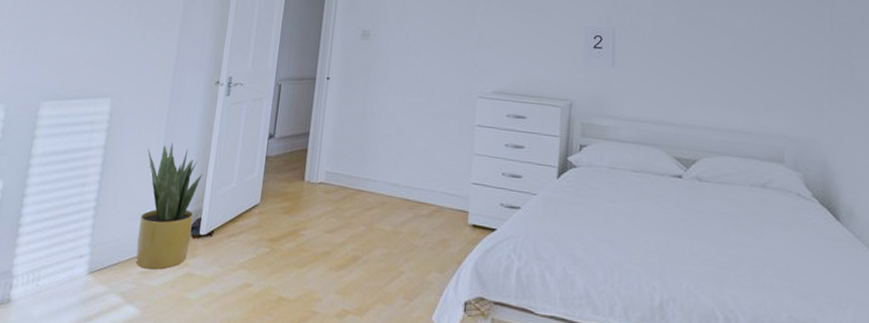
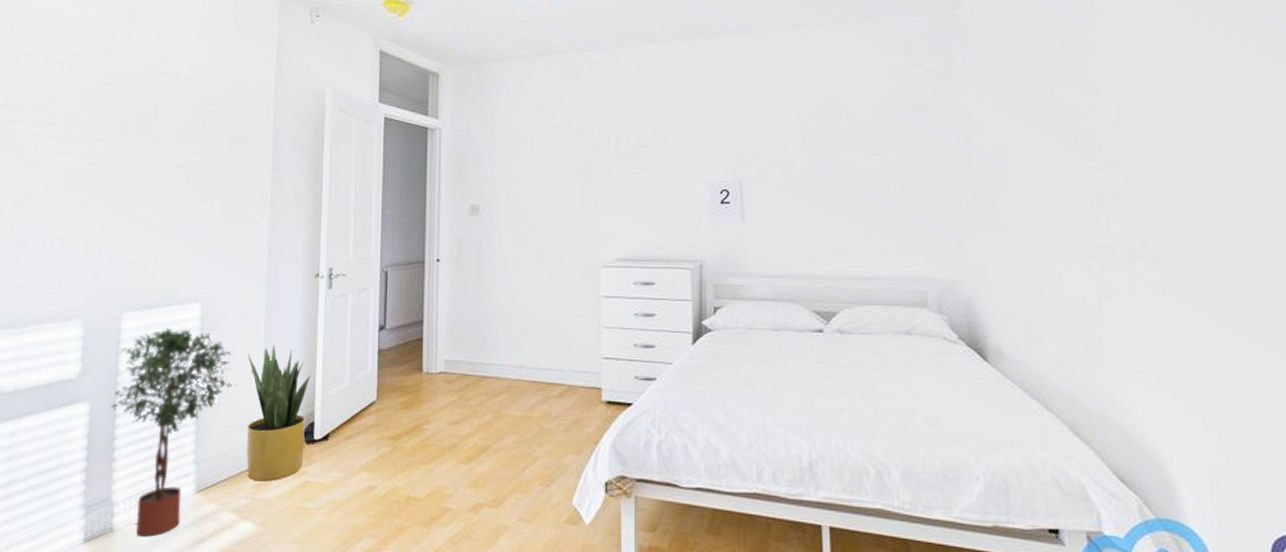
potted tree: none [21,118,135,311] -> present [111,328,236,537]

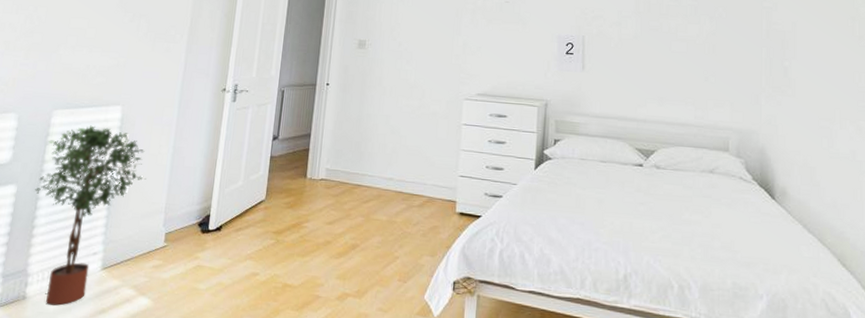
planter: present [246,344,312,482] -> none [148,145,212,264]

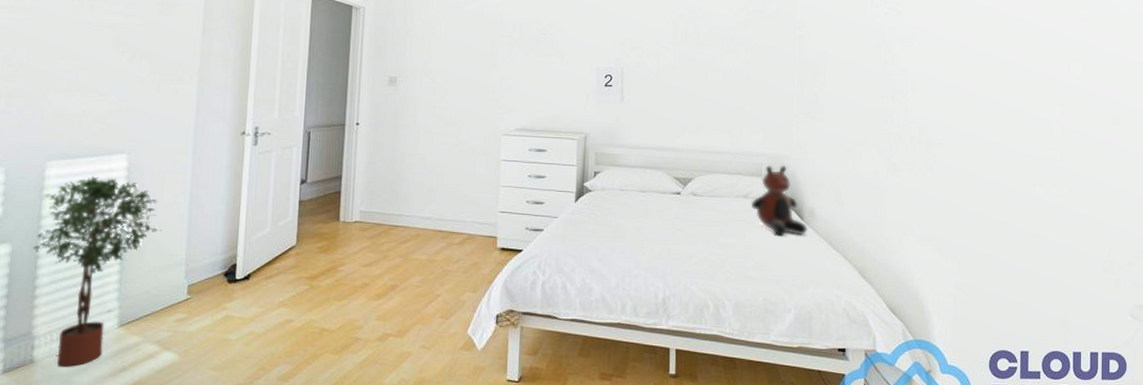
teddy bear: none [717,140,780,216] -> present [751,165,808,236]

